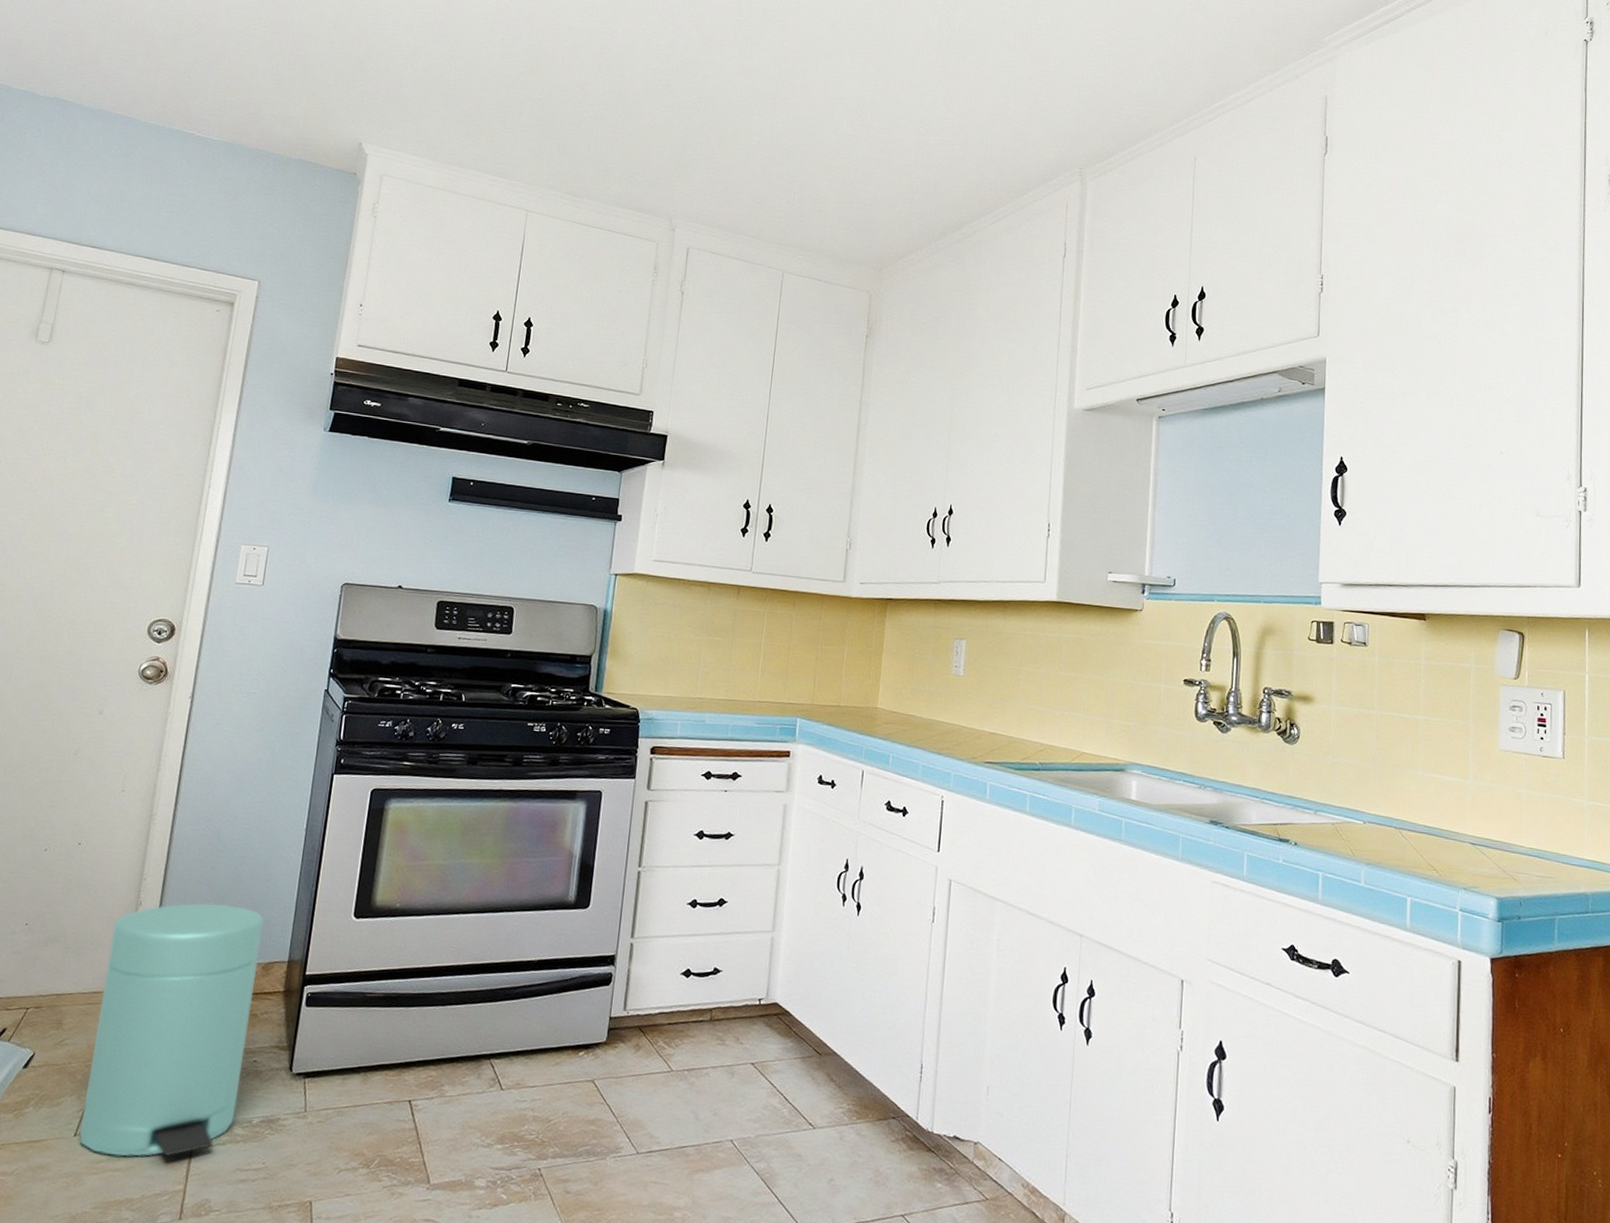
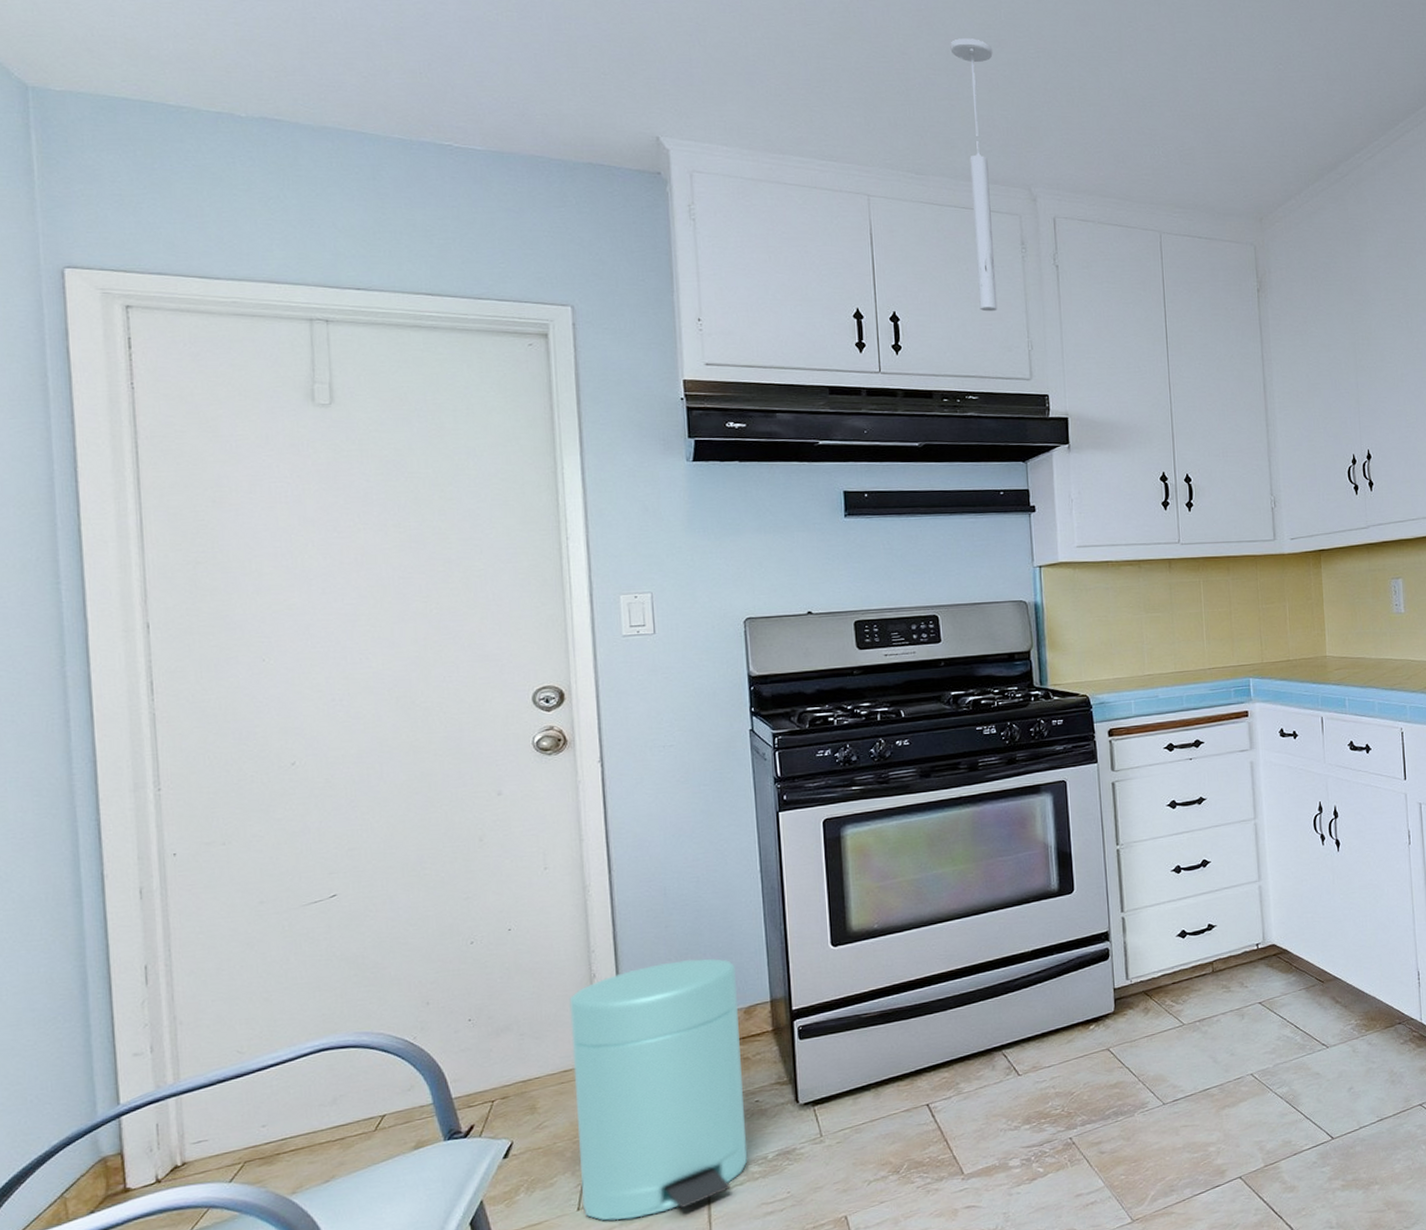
ceiling light: none [606,80,661,328] -> present [950,38,998,312]

